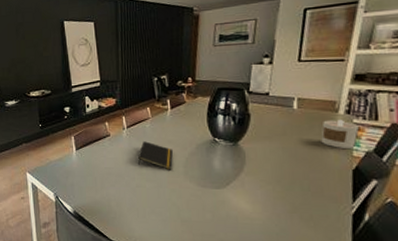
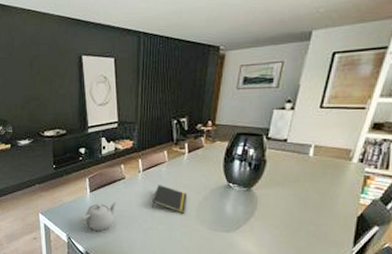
teapot: none [67,159,103,189] -> present [80,201,117,231]
candle: present [321,120,359,148] -> none [332,168,369,196]

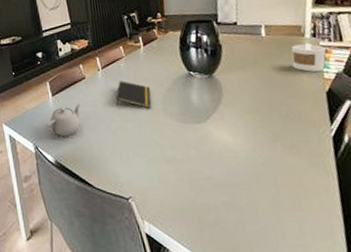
candle: none [332,168,369,196] -> present [291,43,327,72]

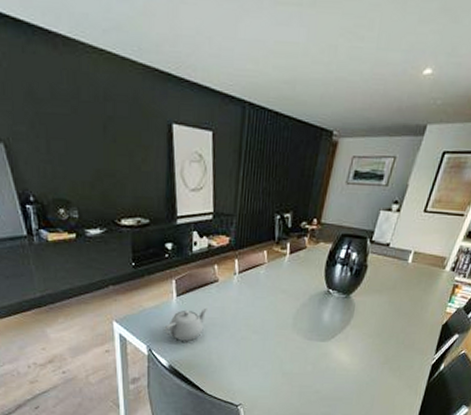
notepad: present [115,81,152,109] -> none [245,289,286,322]
candle: present [291,43,327,72] -> none [424,276,458,304]

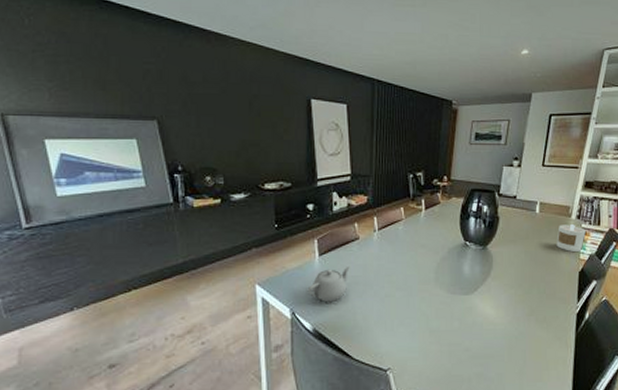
candle: none [424,276,458,304] -> present [556,224,586,251]

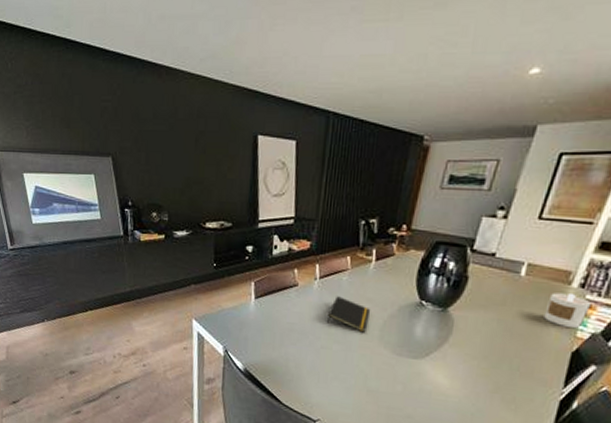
teapot: present [307,266,350,302] -> none [241,312,286,345]
notepad: none [387,245,426,277] -> present [326,296,371,333]

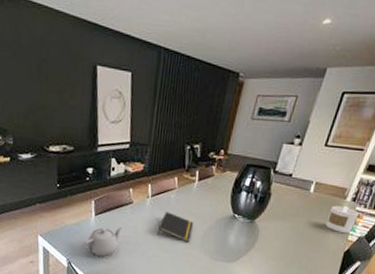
teapot: none [241,312,286,345] -> present [82,226,122,256]

